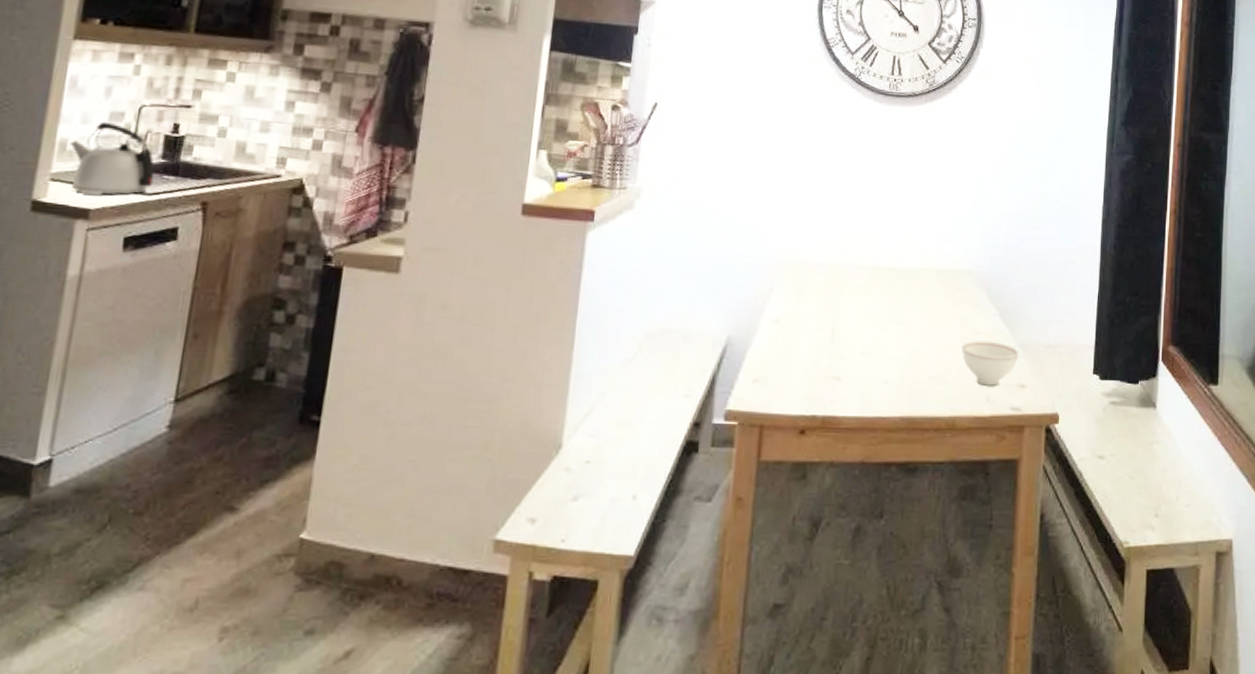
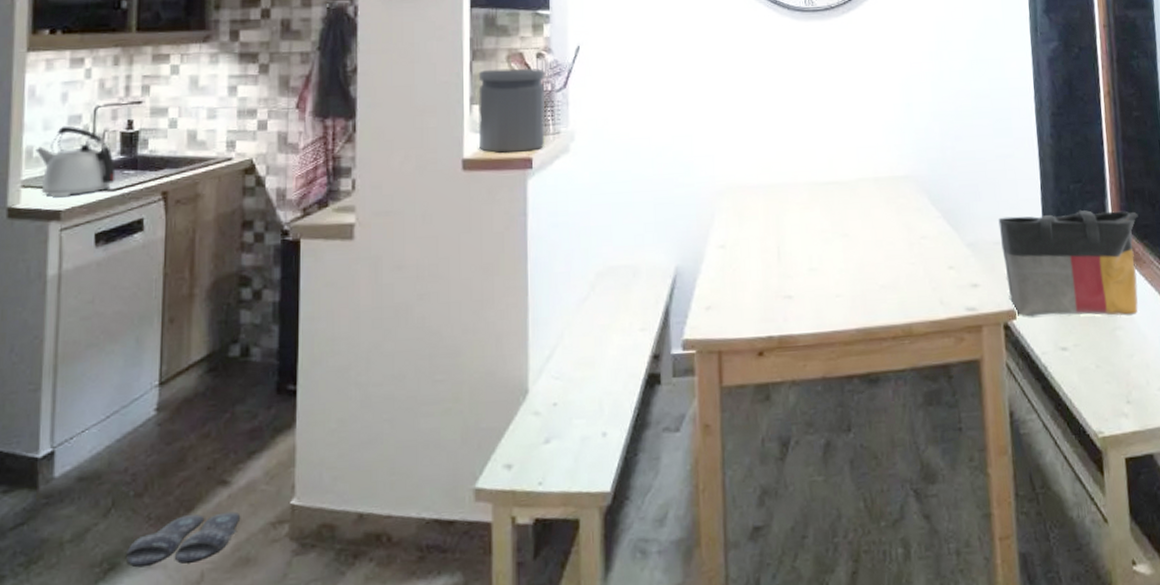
slippers: none [117,540,244,589] -> present [127,511,239,567]
jar: none [542,115,619,204] -> present [478,68,545,154]
bowl: present [961,340,1019,387] -> none [909,244,968,290]
tote bag: none [1052,321,1188,431] -> present [998,210,1138,316]

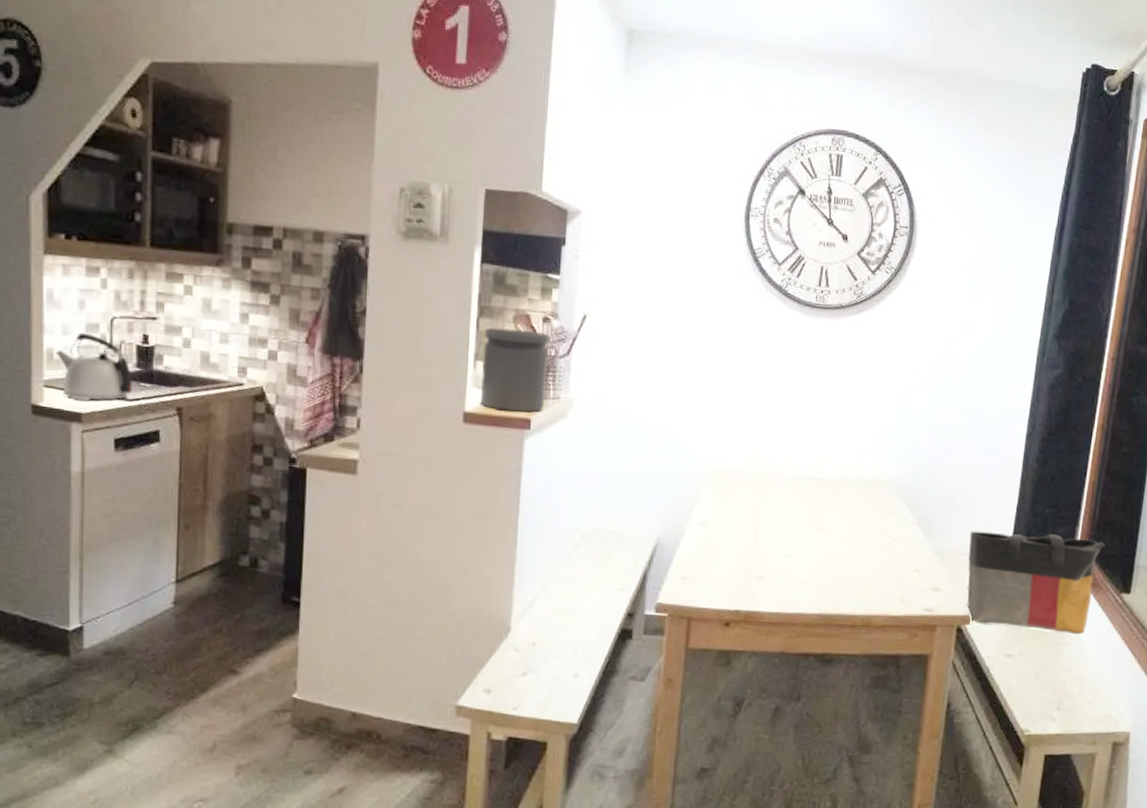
slippers: present [127,511,239,567] -> none [149,695,247,734]

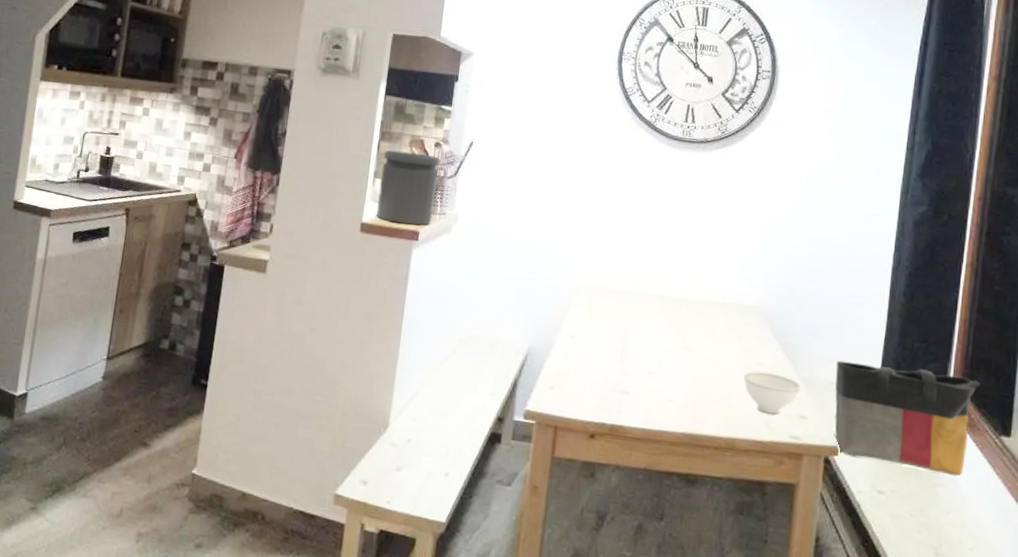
kettle: present [56,332,132,402] -> none [38,143,94,200]
bowl: none [879,546,935,590] -> present [743,370,801,415]

